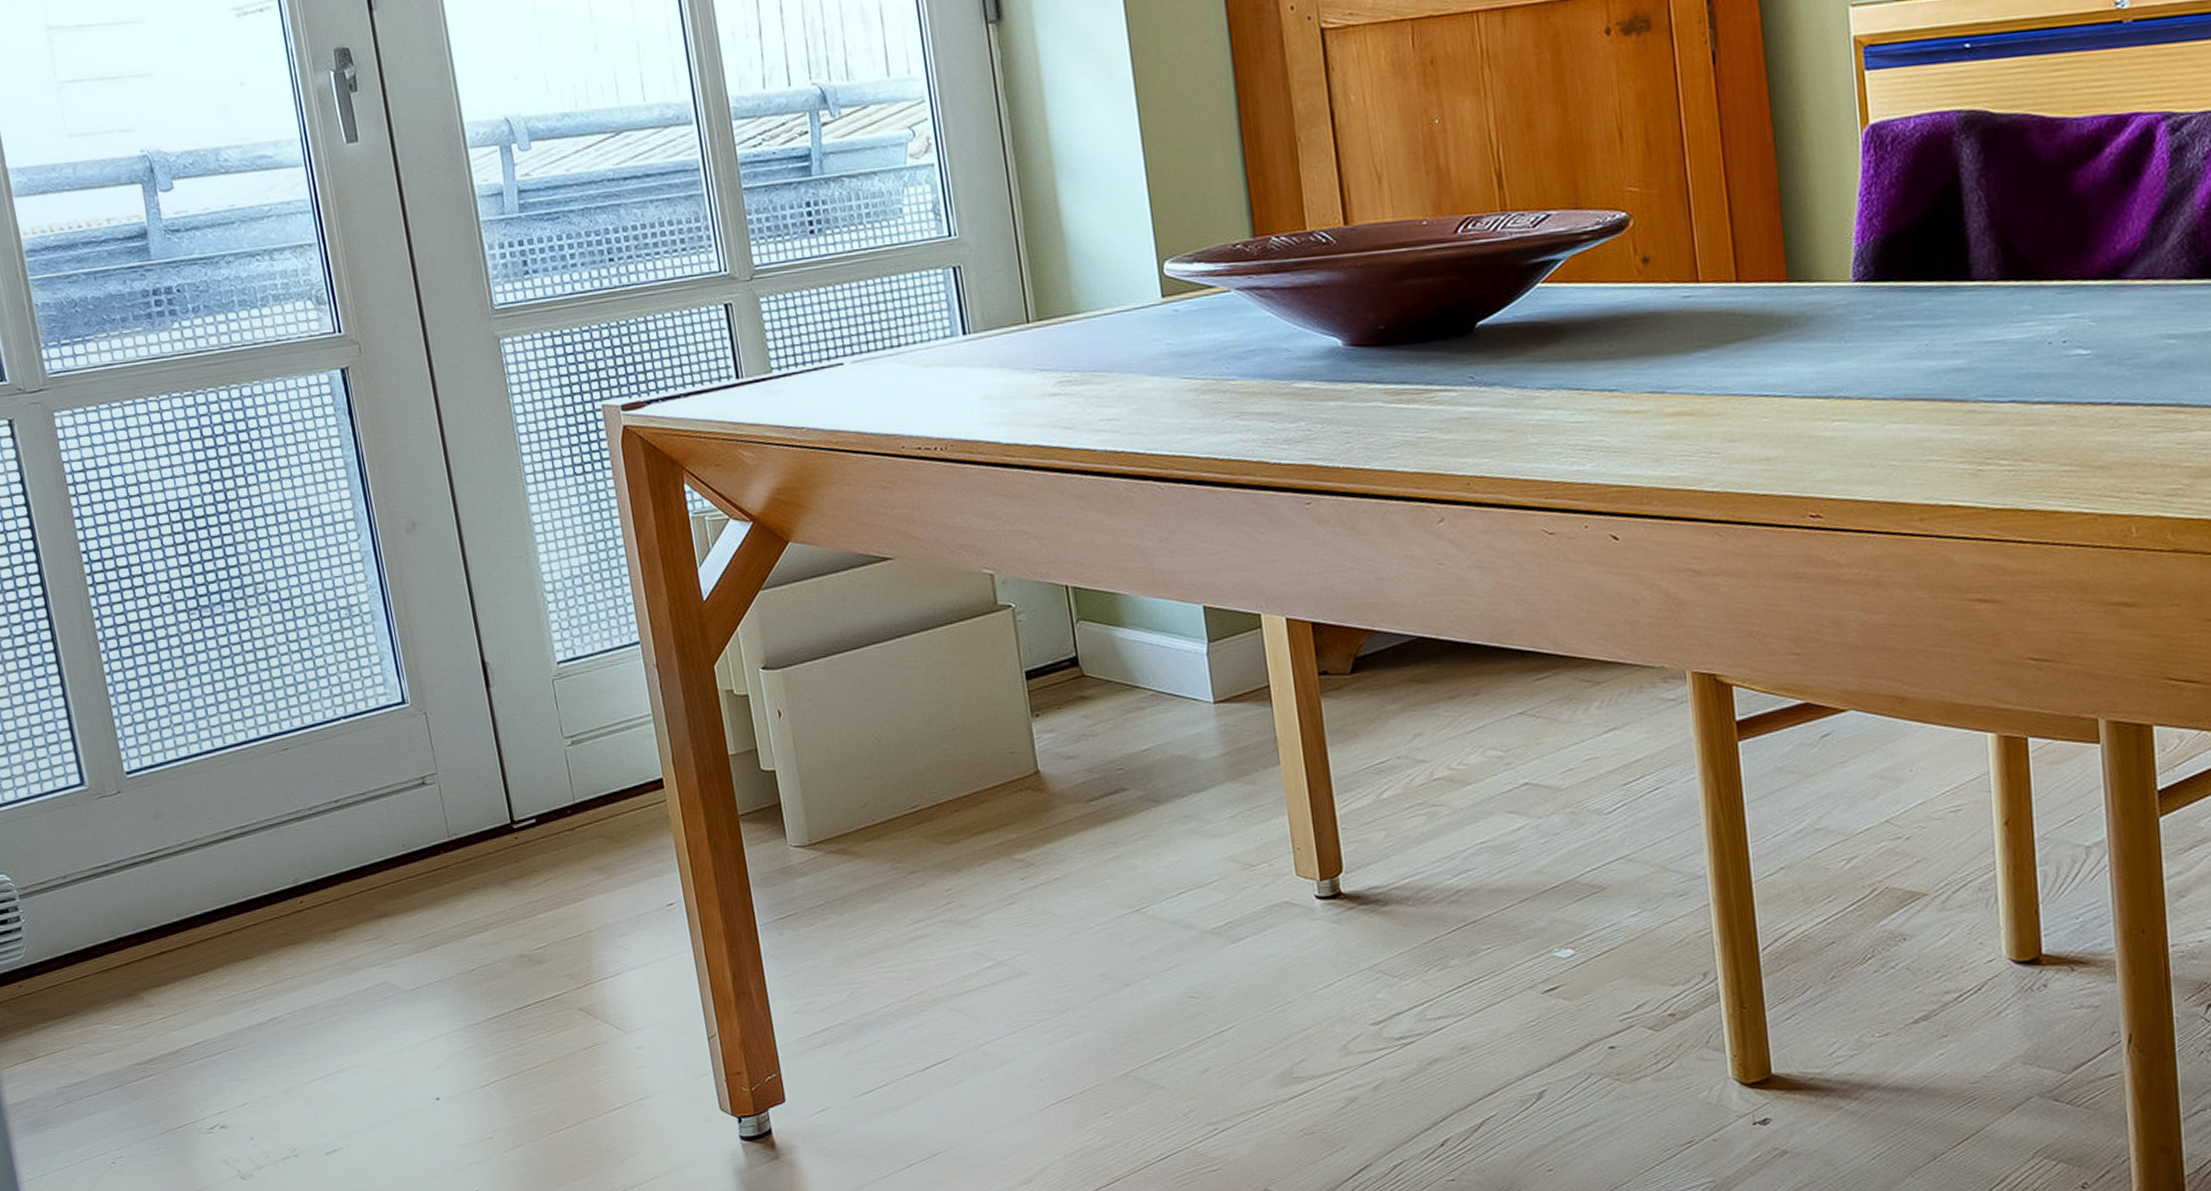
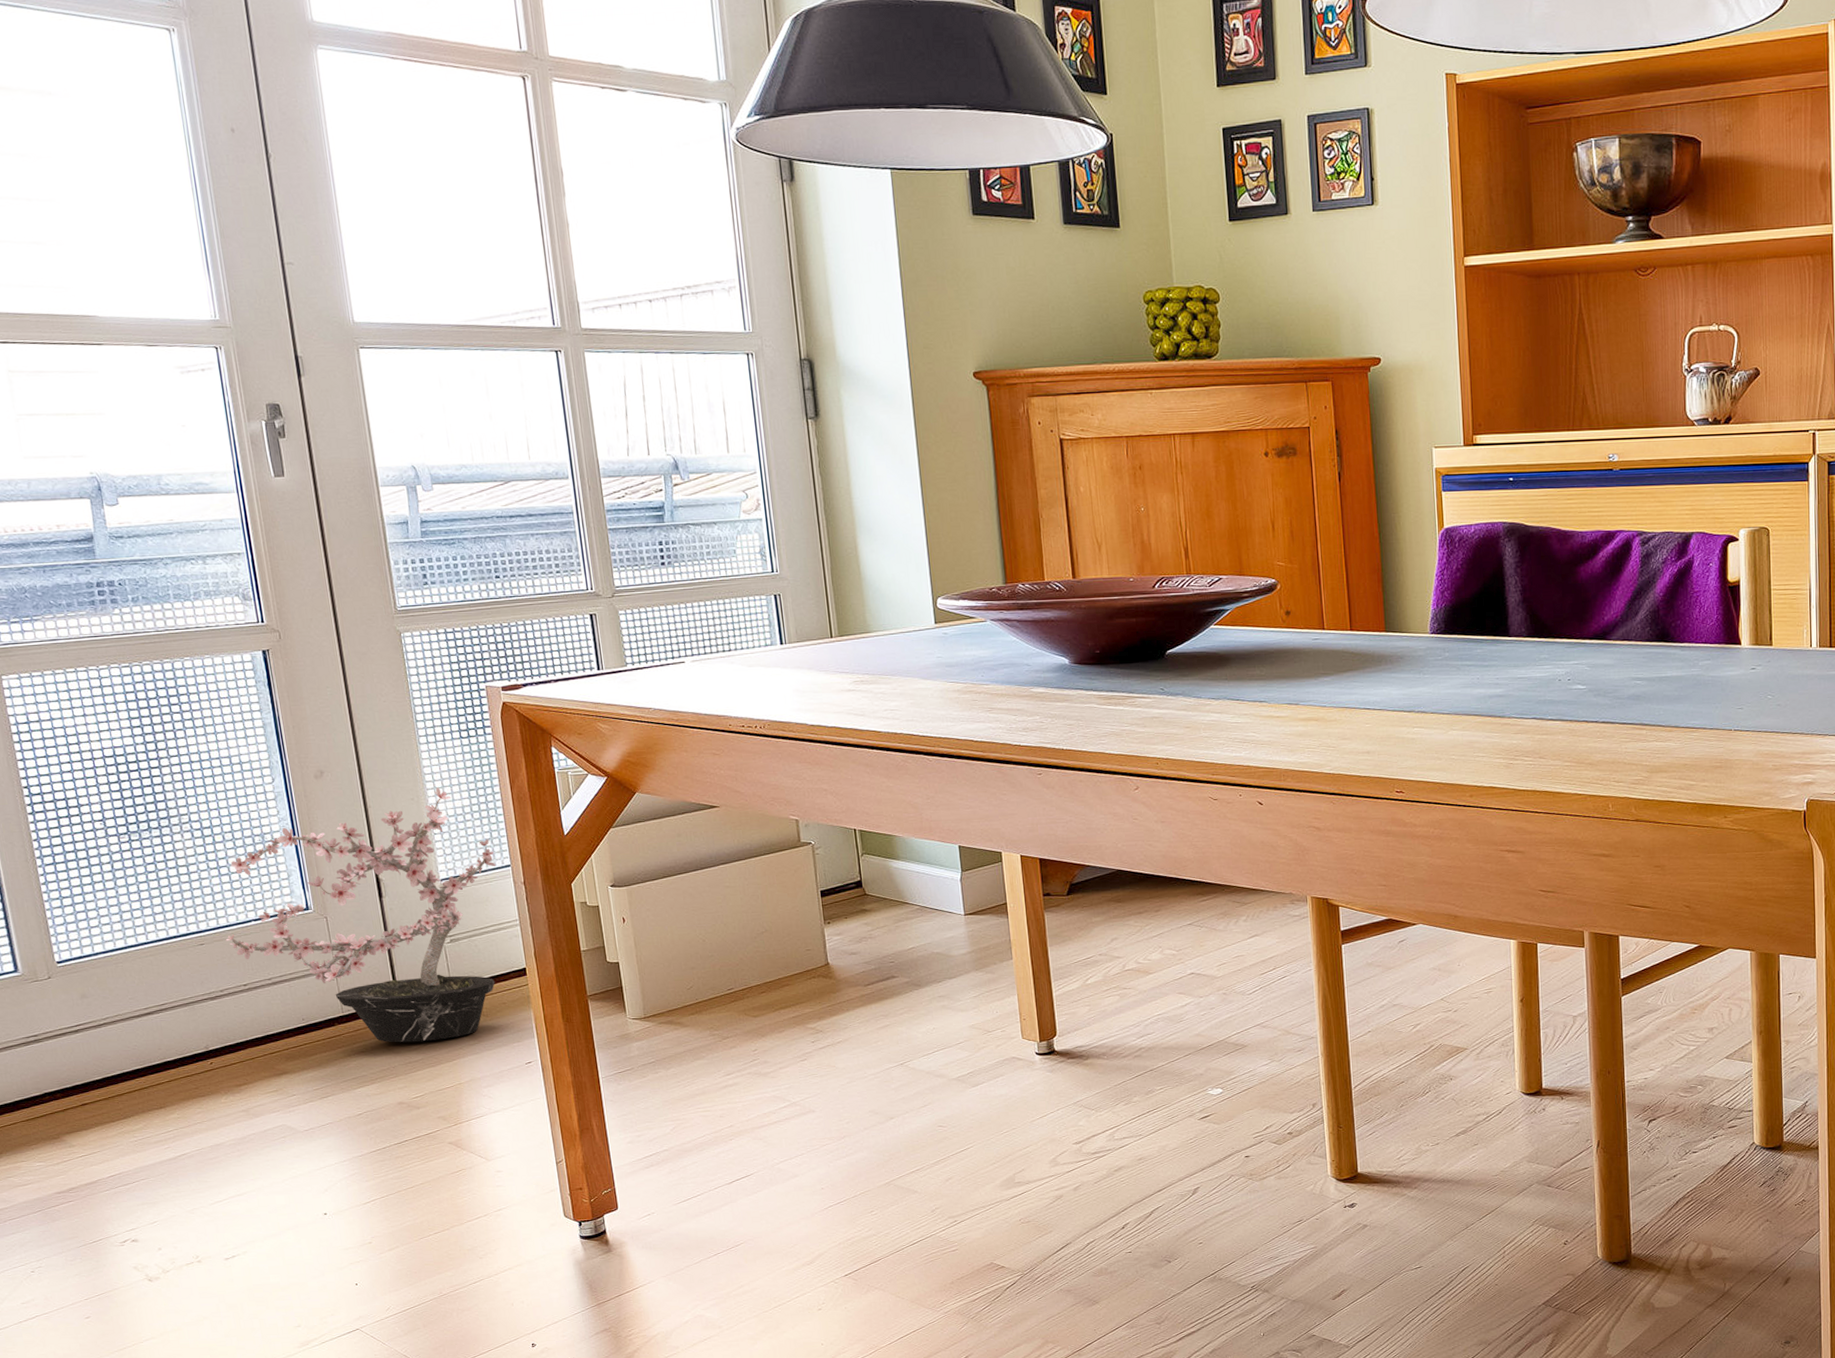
potted plant: none [311,541,627,877] -> present [225,787,496,1043]

